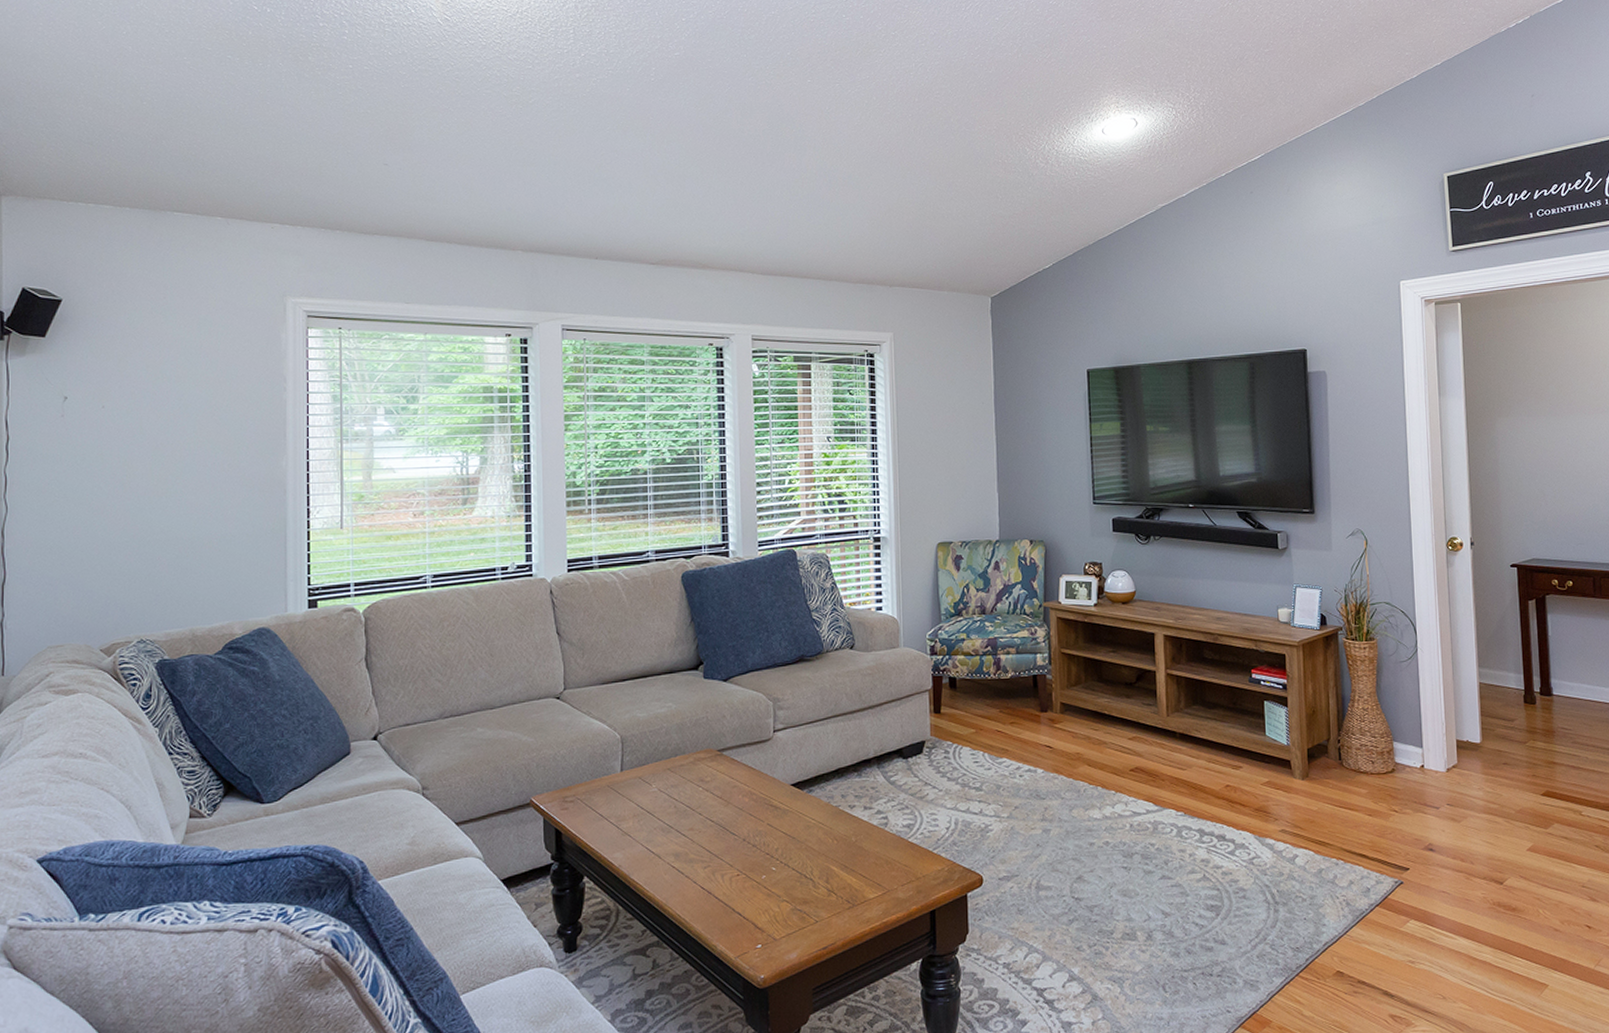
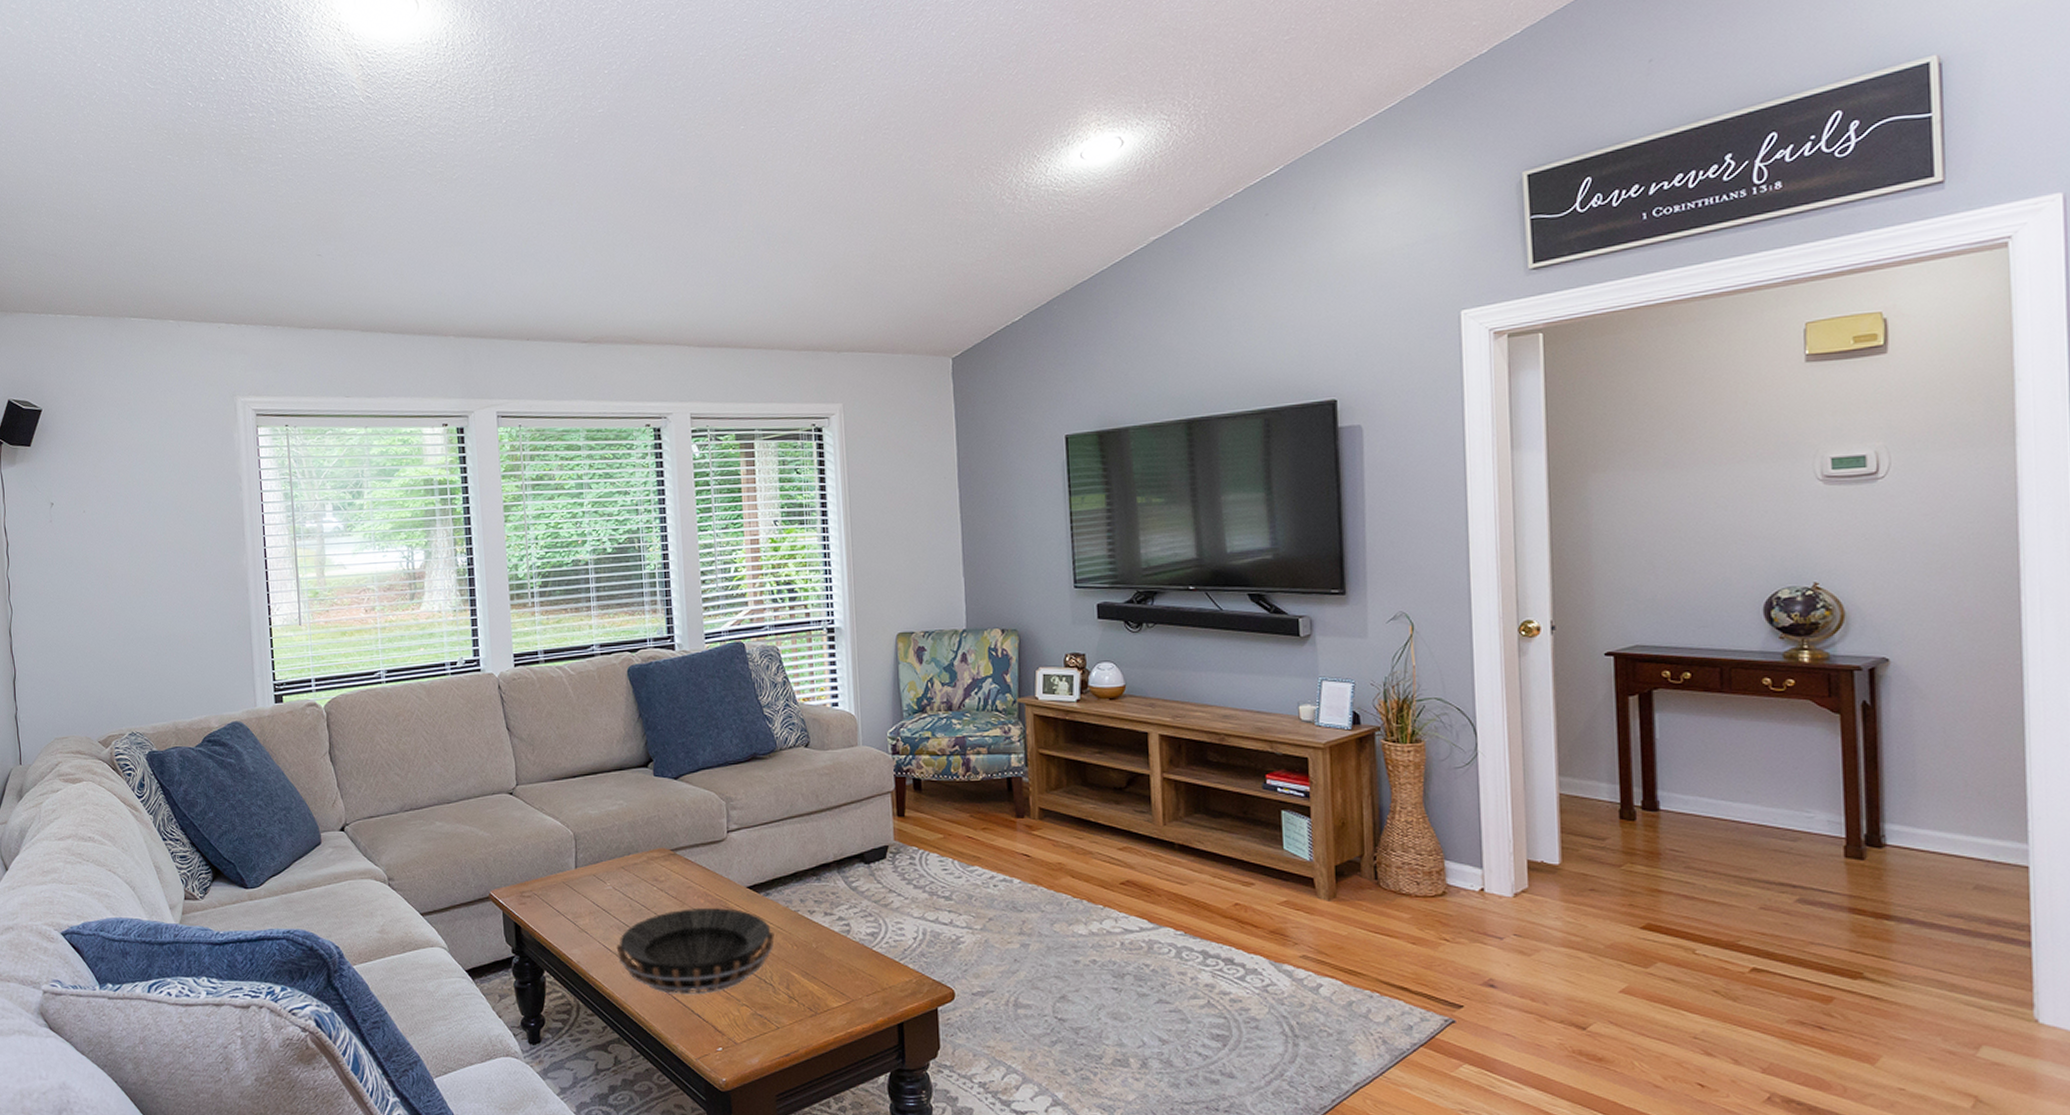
decorative bowl: none [659,806,816,894] -> present [616,908,774,995]

